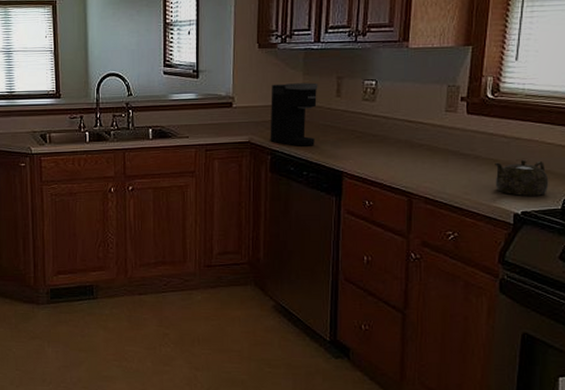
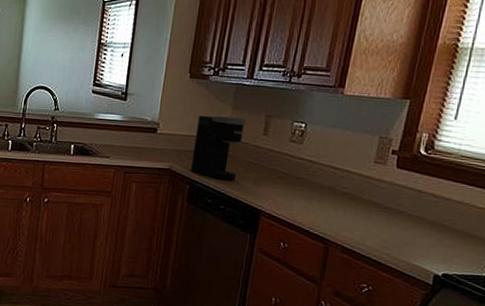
teapot: present [495,159,549,196] -> none [417,220,476,260]

